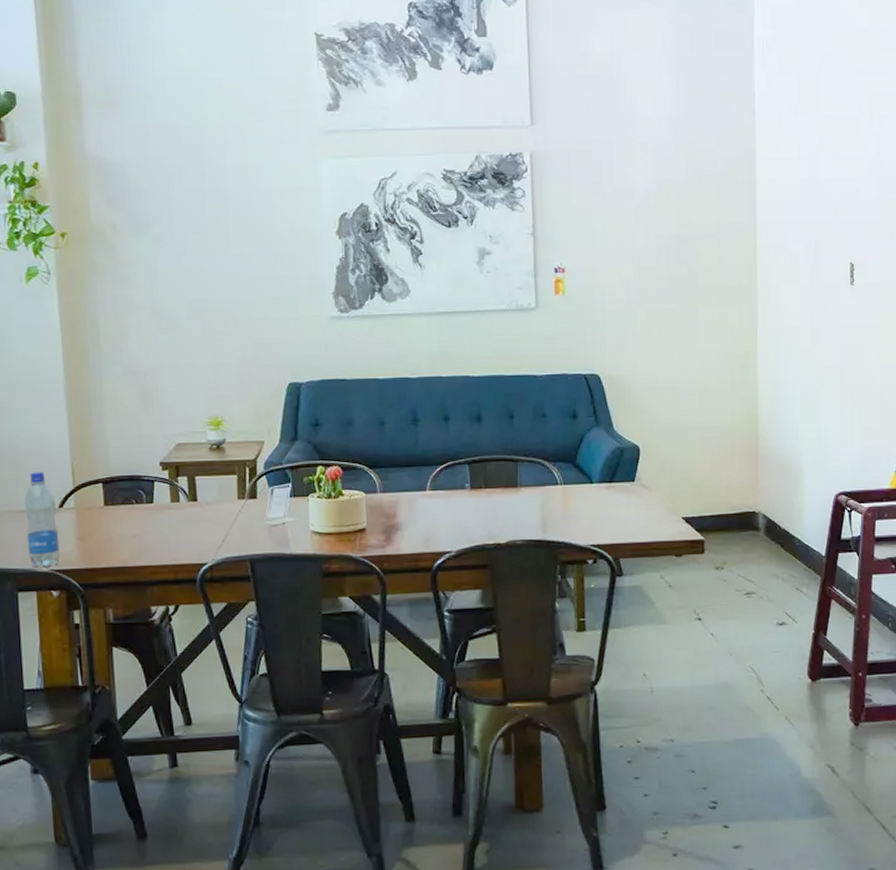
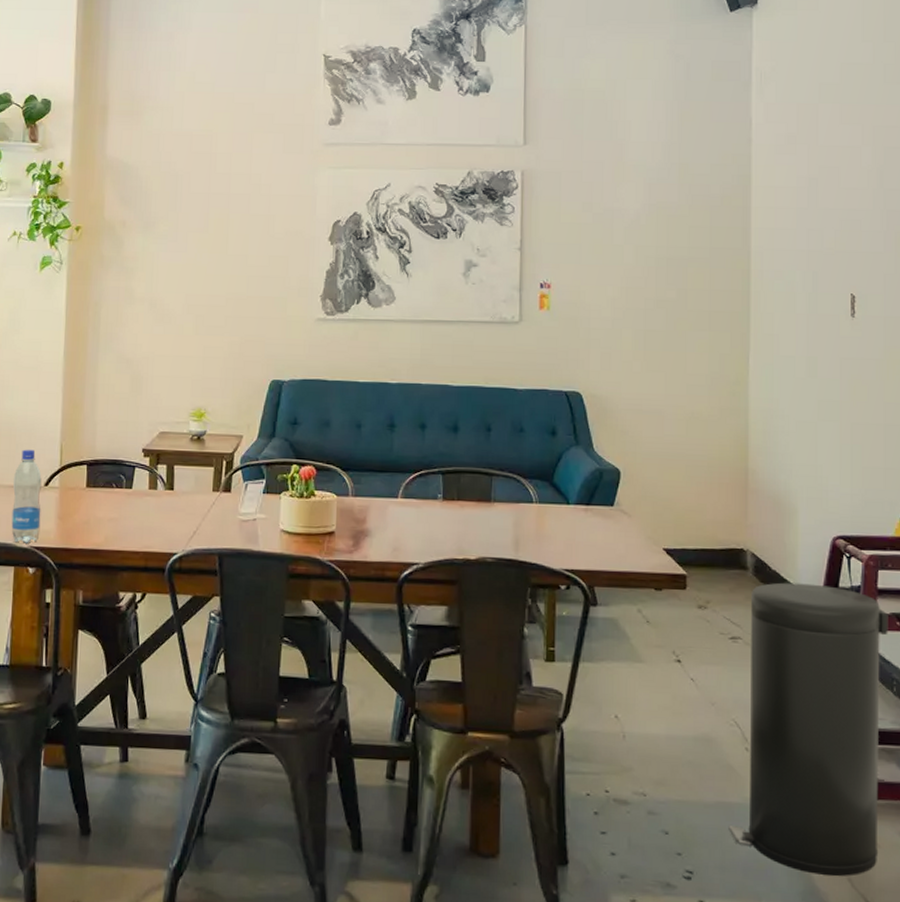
pedal bin: none [747,538,885,791] -> present [729,582,888,876]

